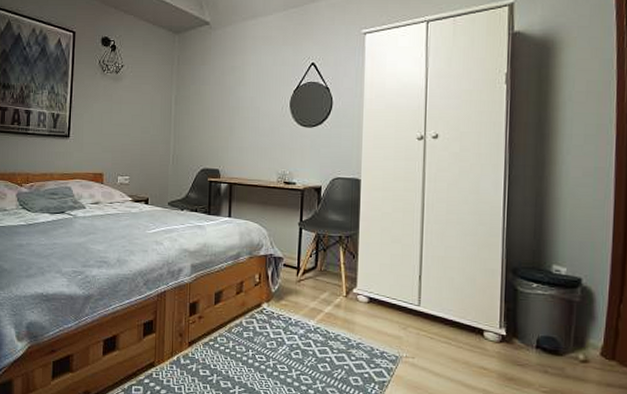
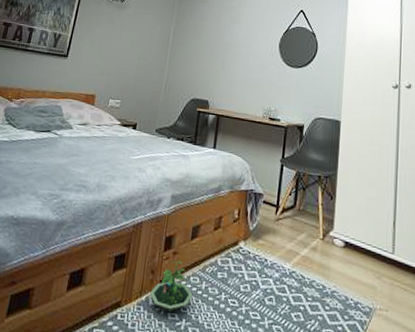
terrarium: none [180,323,222,370] -> present [149,260,193,313]

